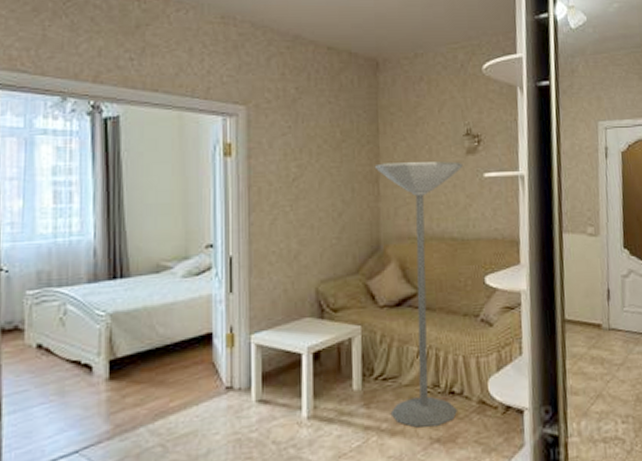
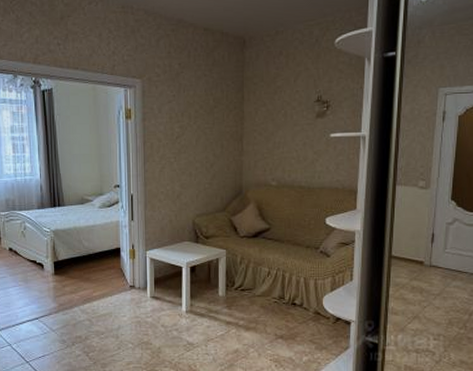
floor lamp: present [374,161,463,428] -> none [239,124,313,326]

